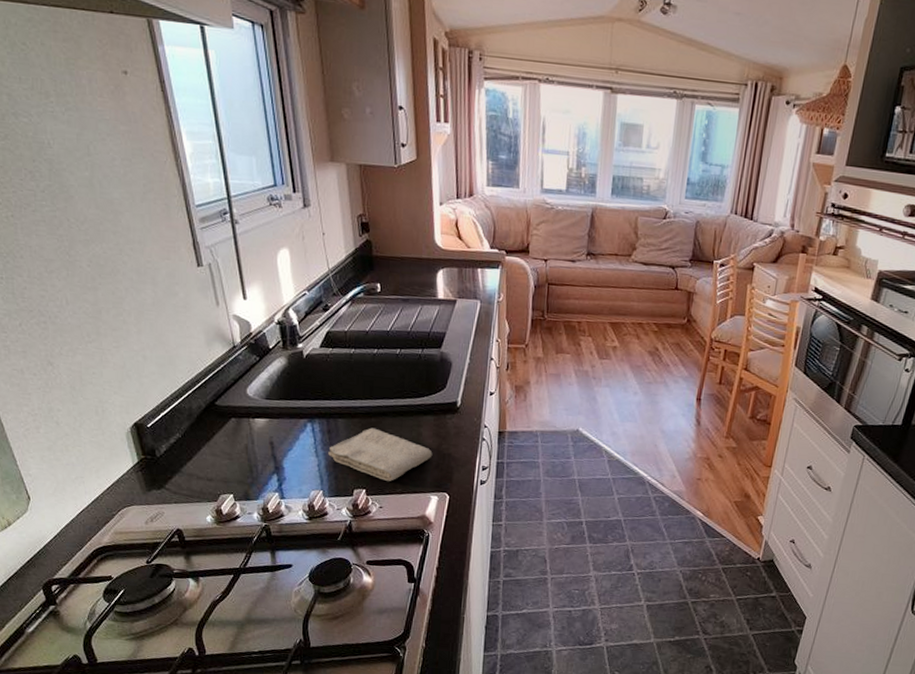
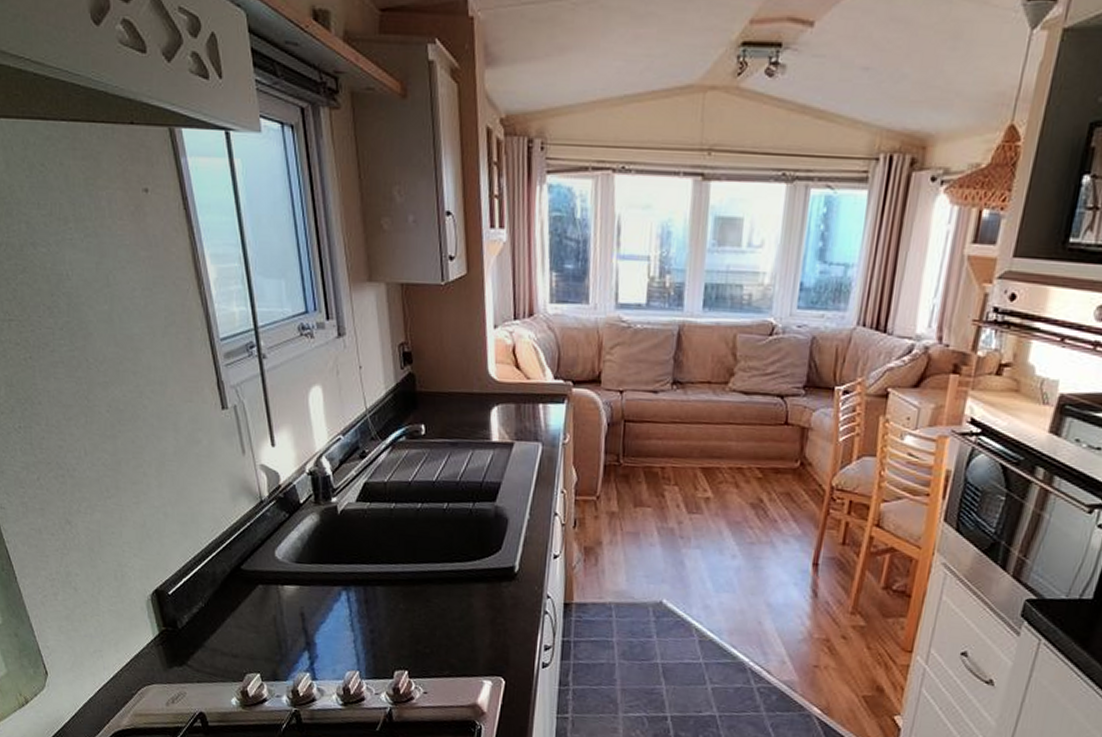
washcloth: present [328,427,433,481] -> none [365,597,486,662]

